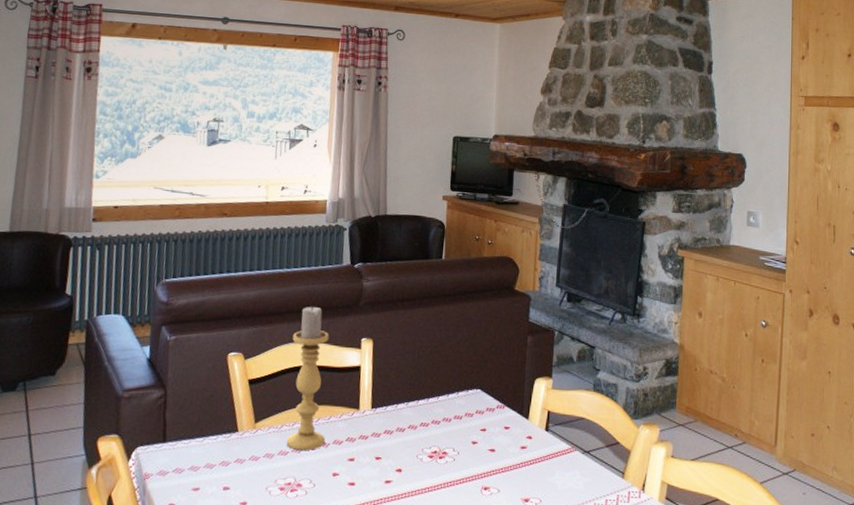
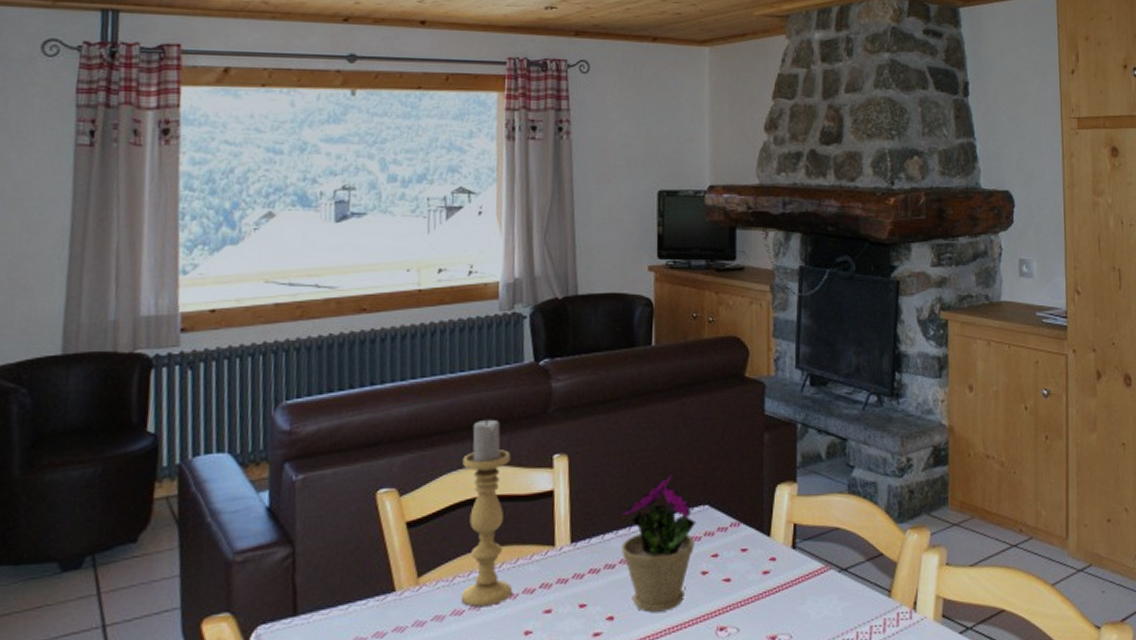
flower pot: none [409,361,470,470] -> present [618,473,696,612]

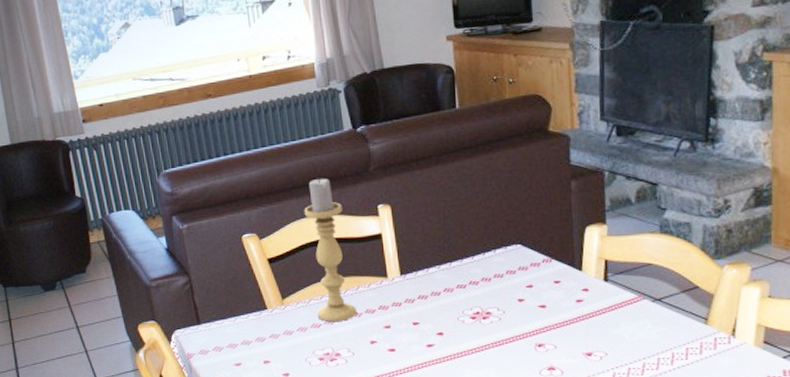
flower pot: present [618,473,696,612] -> none [439,218,510,330]

